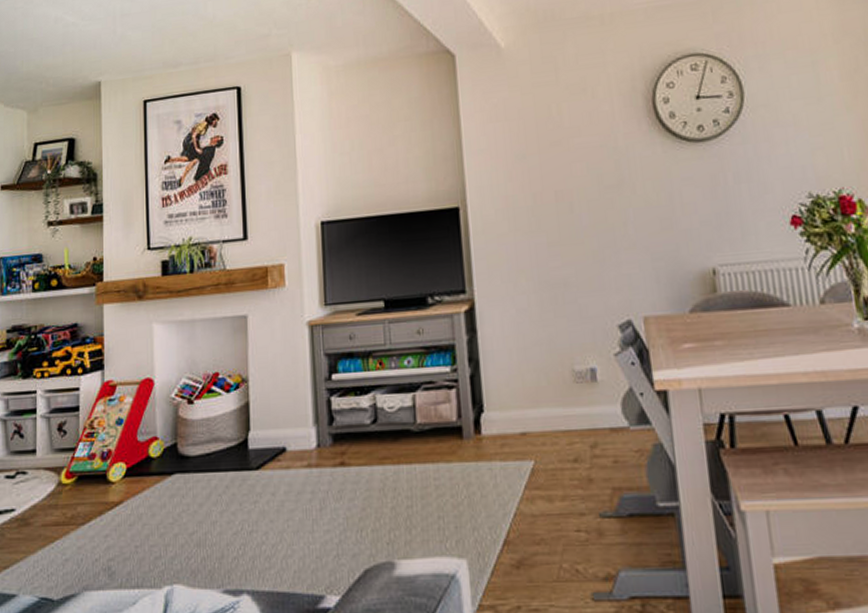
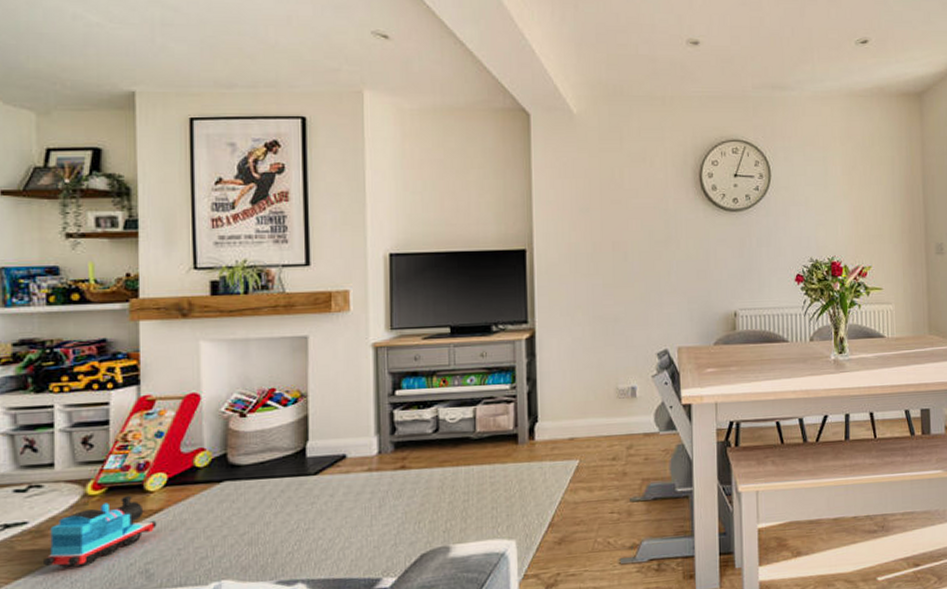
toy train: none [27,485,118,559] -> present [44,495,157,567]

